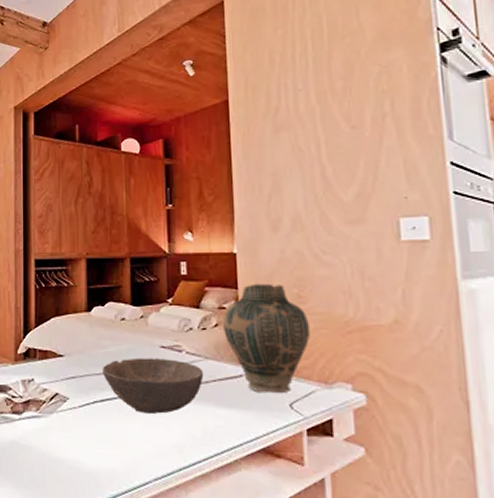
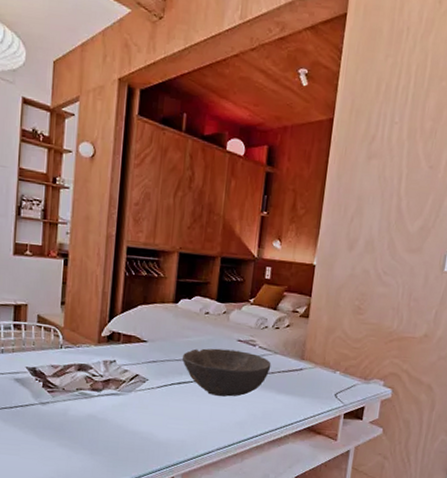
vase: present [222,283,311,394] -> none [293,293,363,386]

